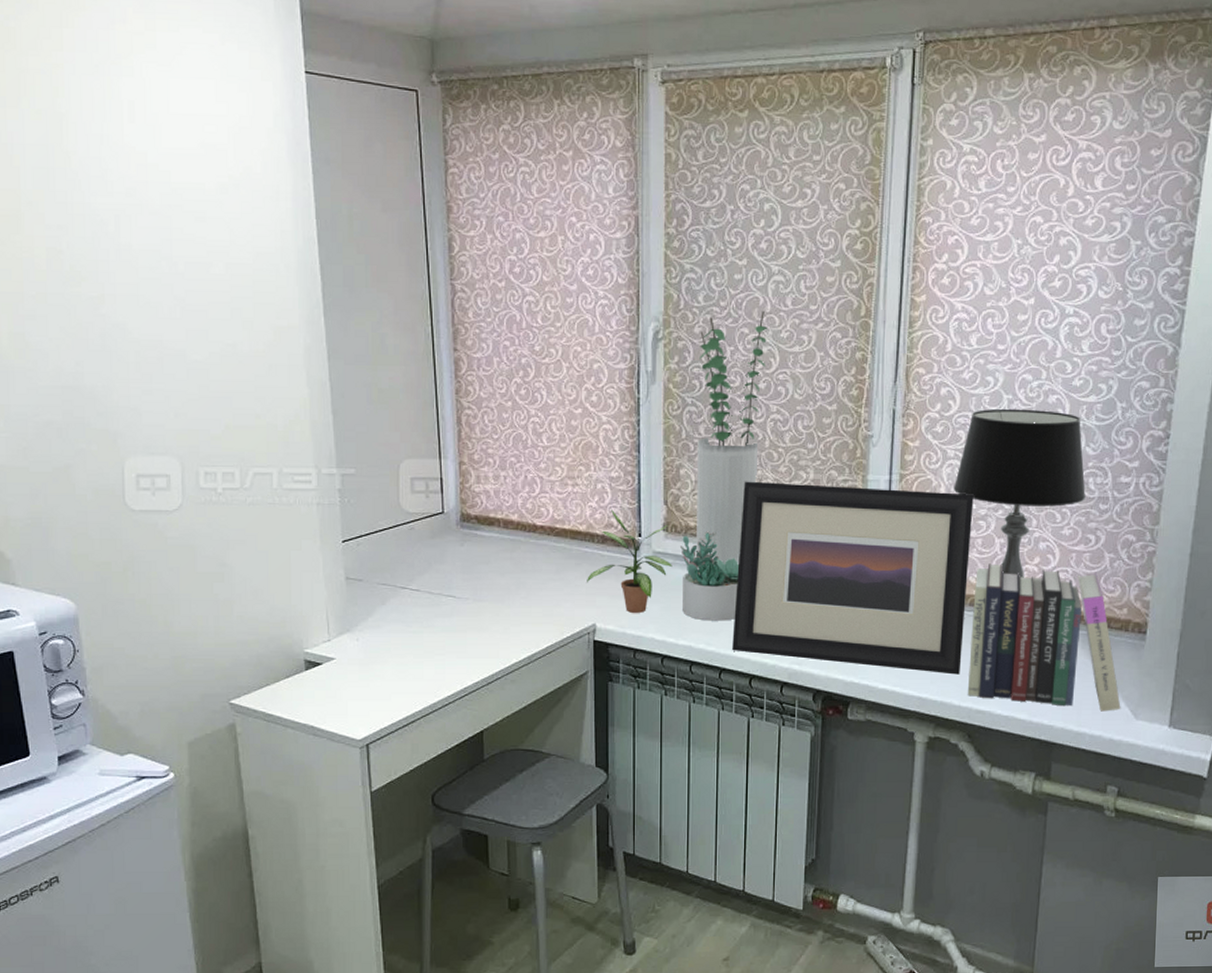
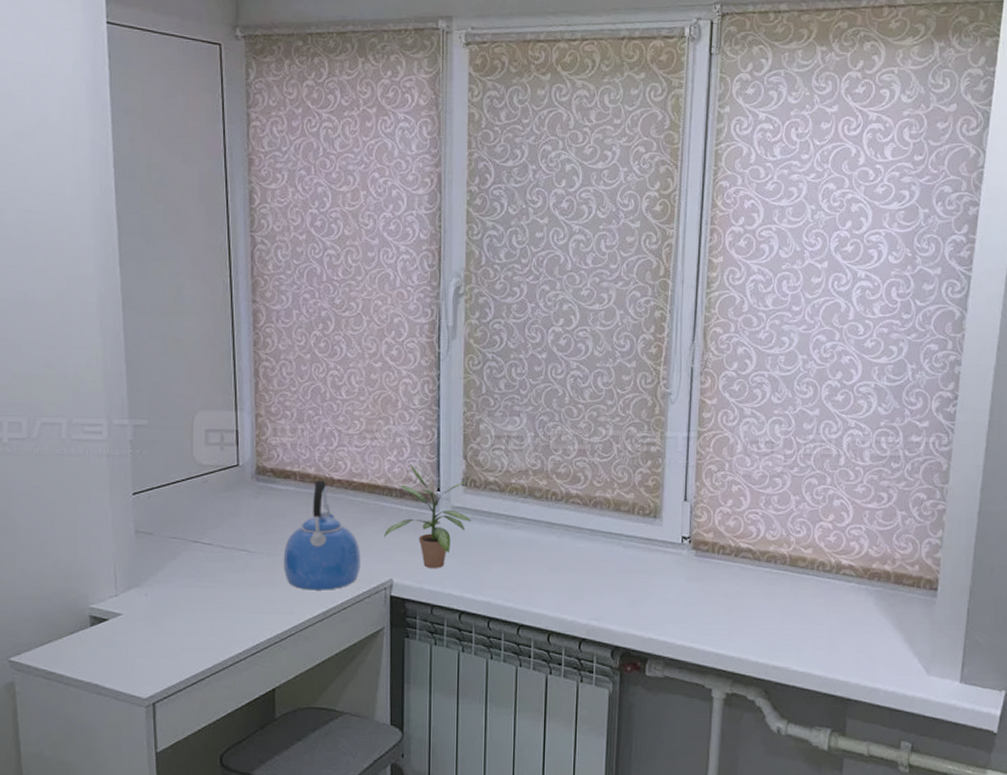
kettle: none [488,527,564,635] -> present [283,480,361,590]
succulent plant: present [680,531,739,621] -> none [479,486,538,577]
vase: present [696,310,768,569] -> none [495,268,569,525]
picture frame: present [732,481,974,675] -> none [531,436,770,631]
table lamp: present [953,408,1087,578] -> none [750,368,879,535]
books: present [967,563,1121,712] -> none [764,520,914,667]

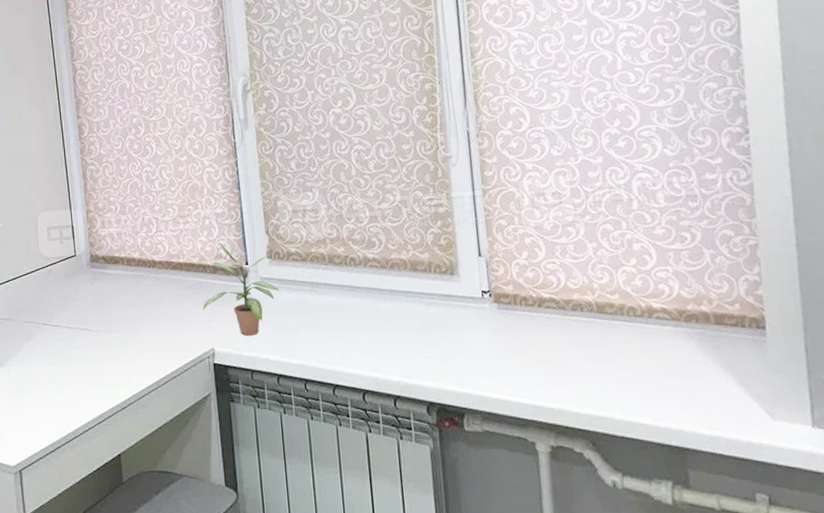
kettle: present [283,480,361,590] -> none [118,263,185,362]

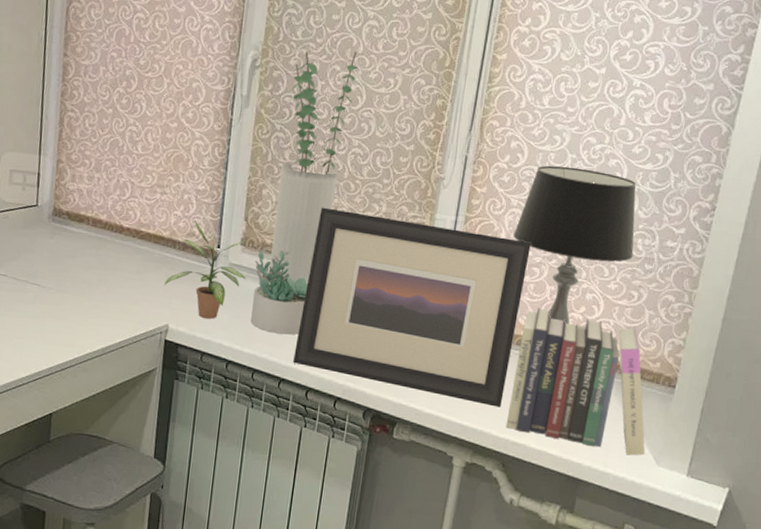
vase: none [283,57,348,292] -> present [268,51,359,284]
succulent plant: none [284,255,343,340] -> present [251,249,308,335]
picture frame: none [336,202,573,381] -> present [293,207,531,408]
table lamp: none [536,118,674,280] -> present [513,165,637,325]
books: none [573,267,754,413] -> present [505,308,645,456]

